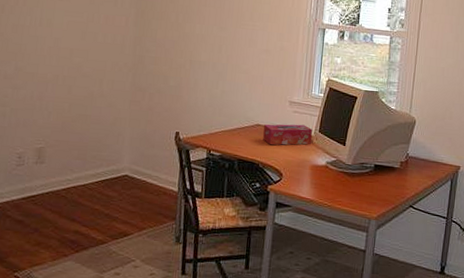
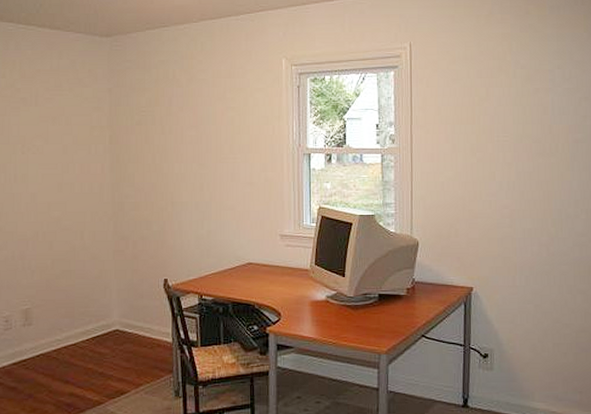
tissue box: present [263,124,312,146] -> none [256,258,308,284]

